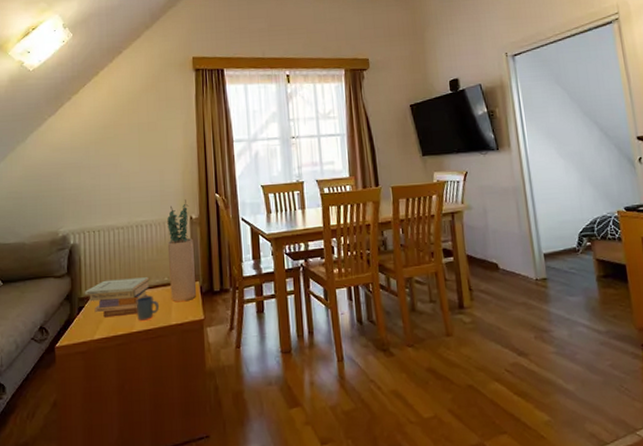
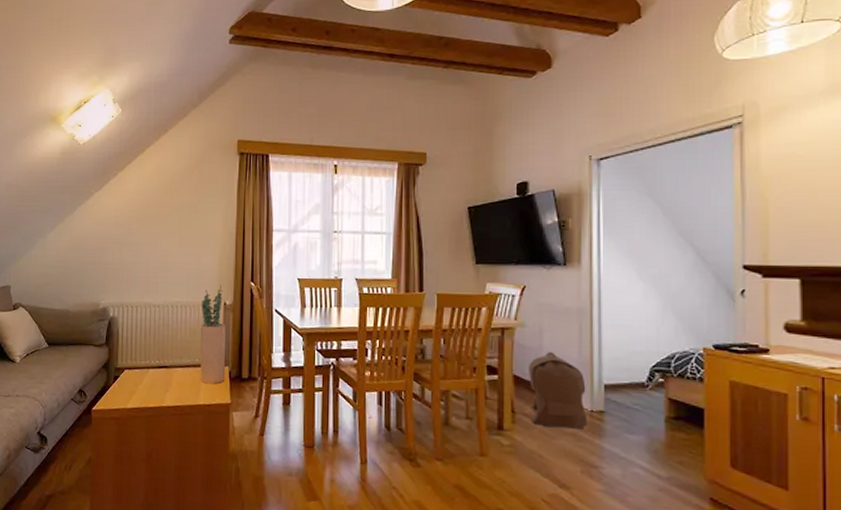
books: present [84,277,150,318] -> none [120,354,182,390]
mug: present [136,295,160,321] -> none [167,373,189,397]
backpack: none [478,230,536,300] -> present [528,352,589,429]

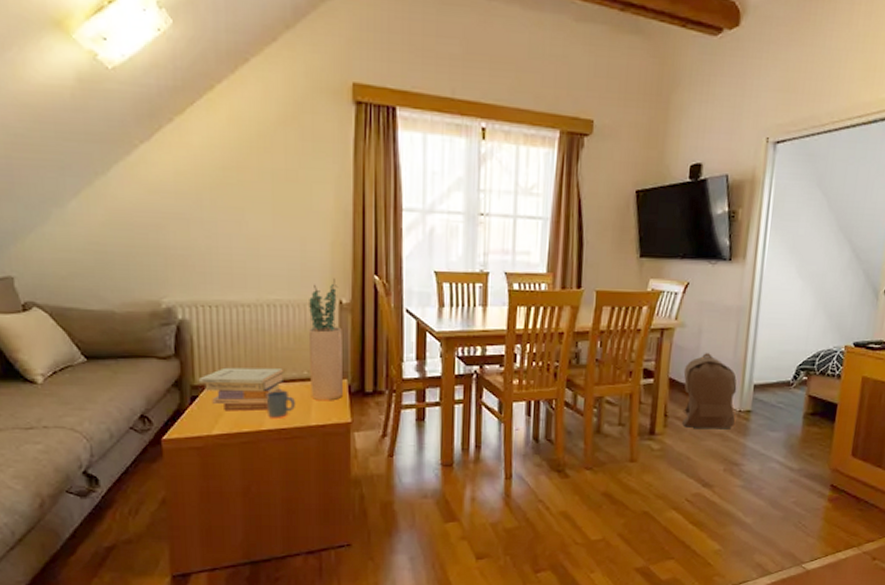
books: none [120,354,182,390] -> present [198,367,285,411]
mug: none [167,373,189,397] -> present [266,390,296,418]

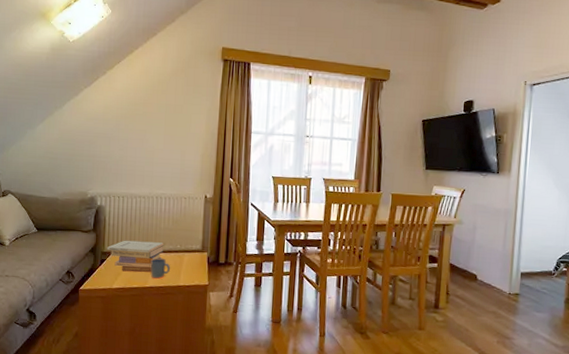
vase: present [308,278,344,401] -> none [181,180,206,268]
backpack: present [682,353,737,430] -> none [461,245,507,308]

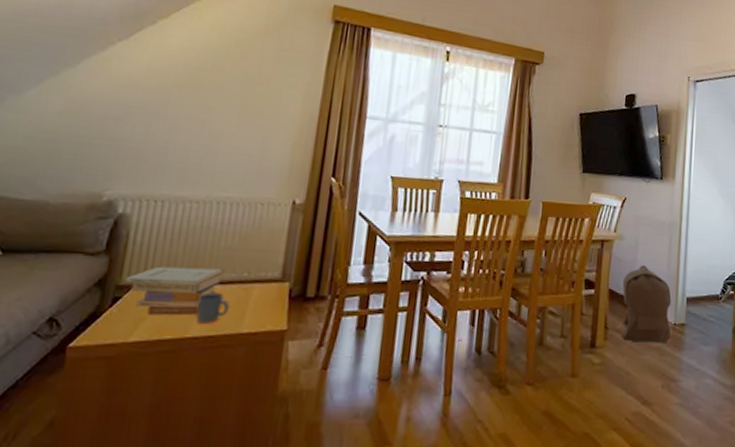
backpack: none [461,245,507,308] -> present [622,265,672,343]

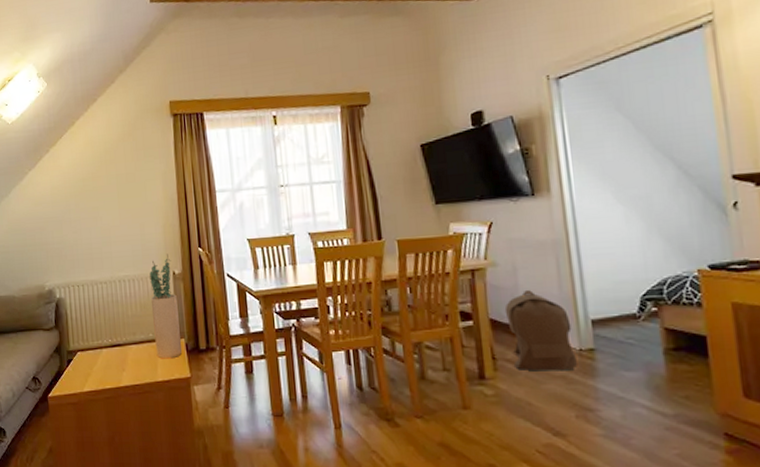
books: present [125,266,223,315] -> none [72,333,135,371]
mug: present [196,292,230,324] -> none [122,351,146,376]
vase: none [247,178,294,306] -> present [149,254,183,359]

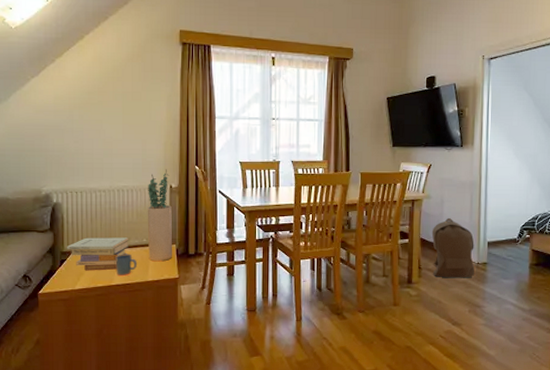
books: none [72,333,135,371] -> present [66,237,129,271]
mug: none [122,351,146,376] -> present [115,254,138,275]

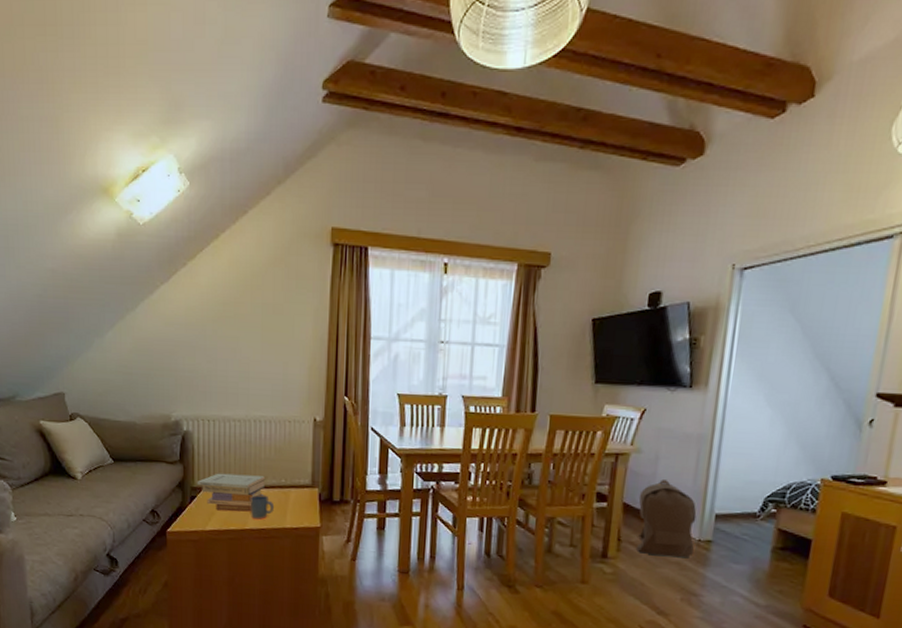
vase: present [147,169,173,262] -> none [286,398,316,507]

